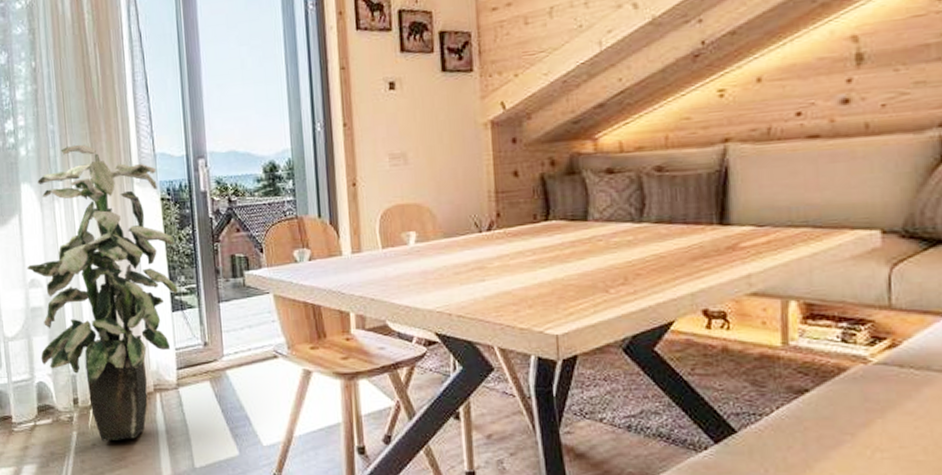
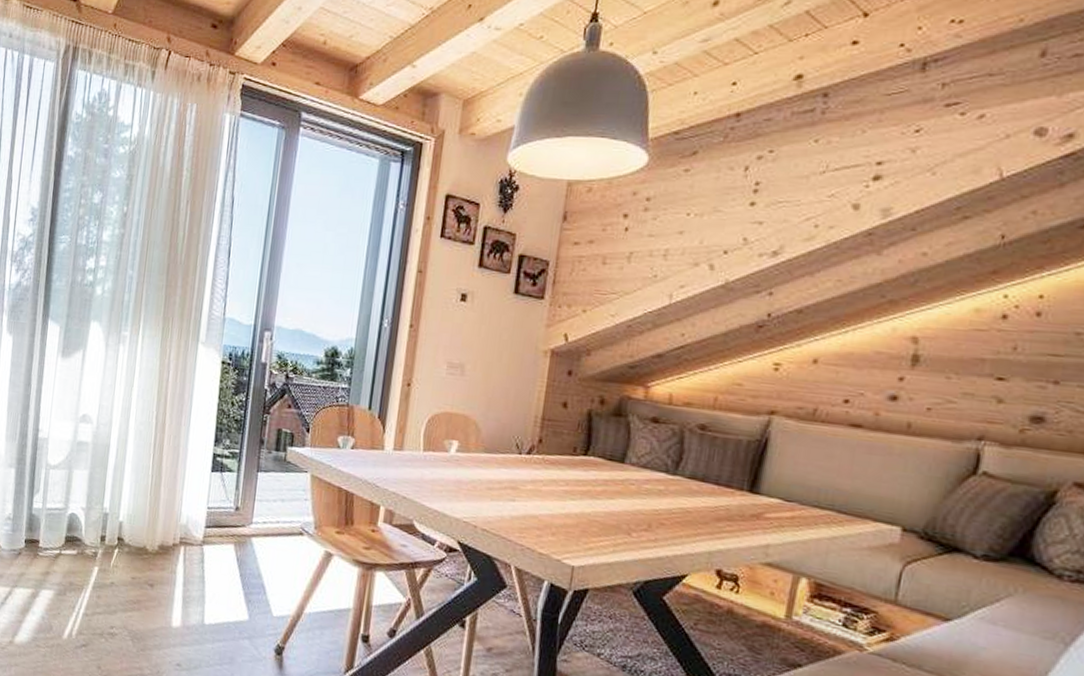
indoor plant: present [26,144,179,442] -> none [77,294,227,585]

